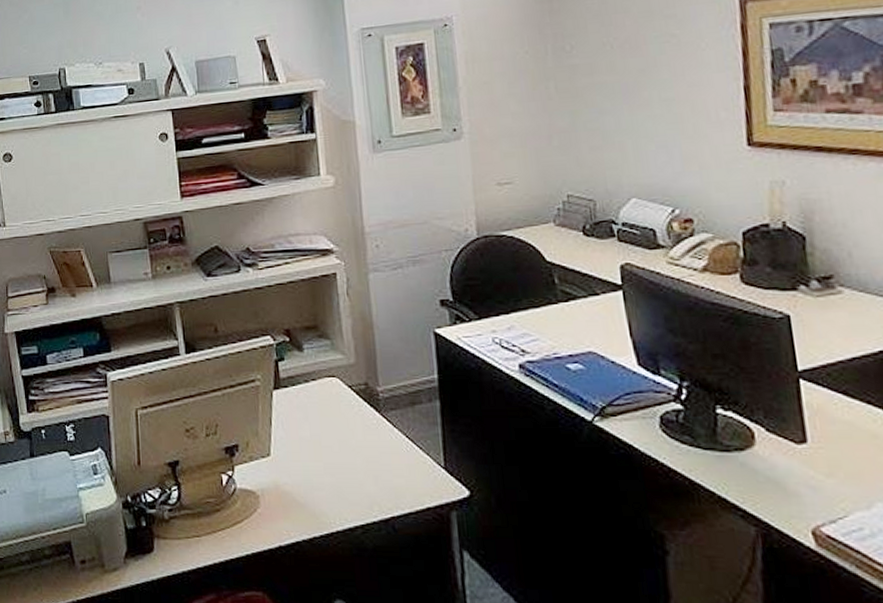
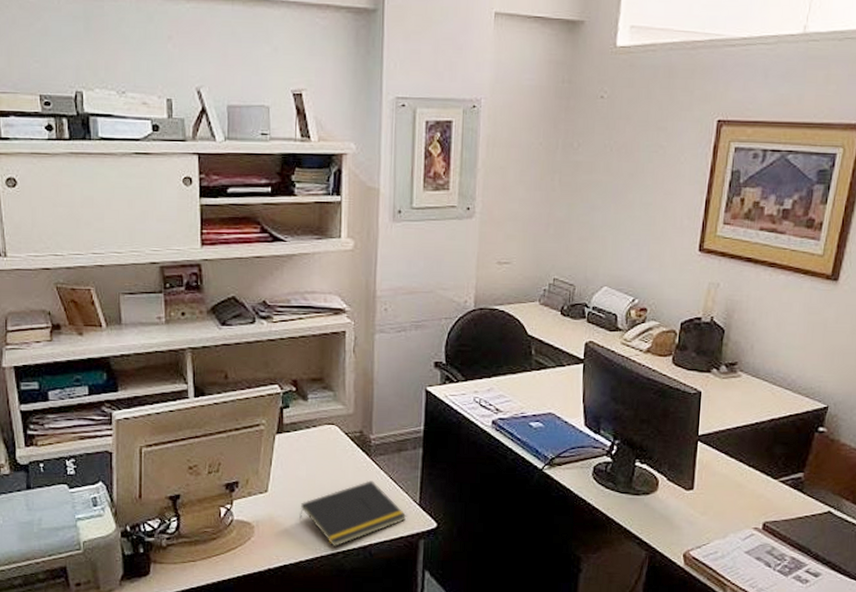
notepad: none [308,440,432,520] -> present [300,480,407,547]

